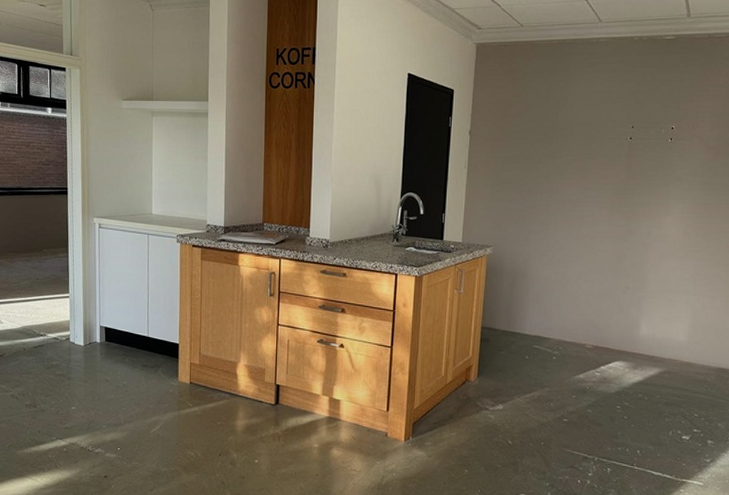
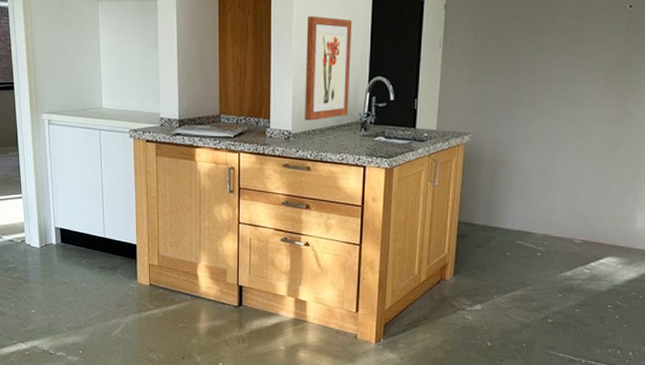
wall art: none [342,136,387,231] -> present [305,15,352,121]

